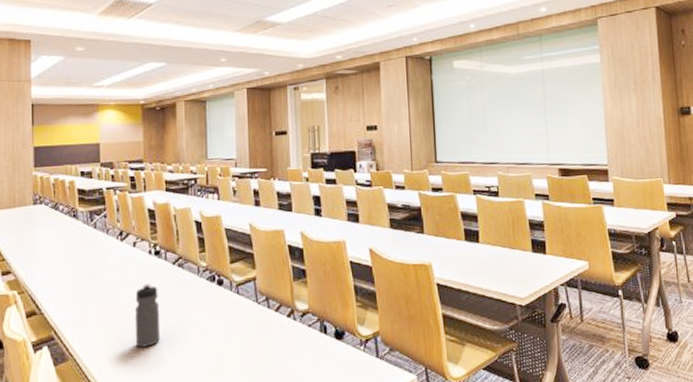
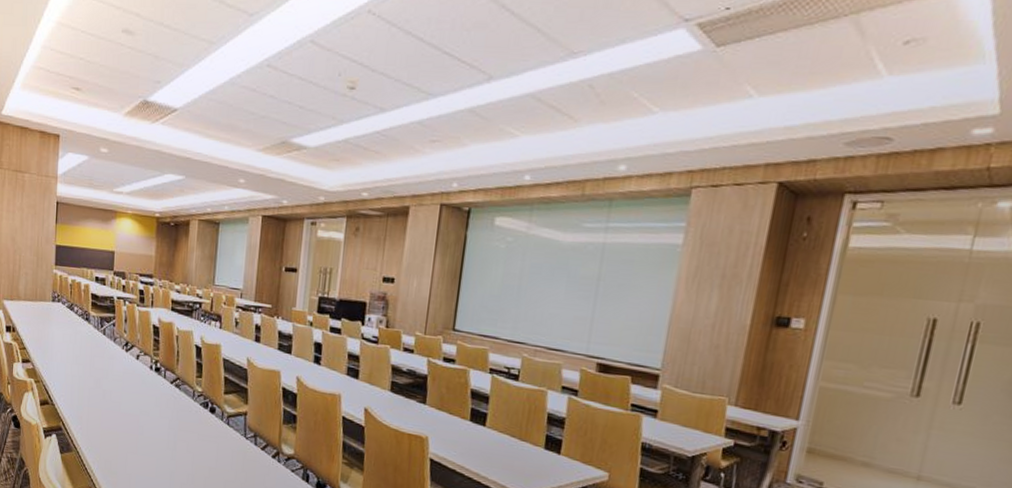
water bottle: present [134,283,161,348] -> none [130,396,155,456]

